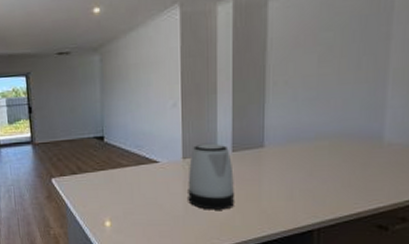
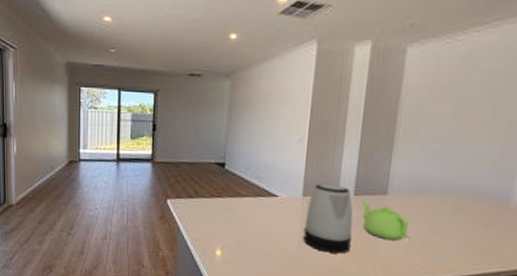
teapot: none [240,155,289,190] -> present [362,200,409,240]

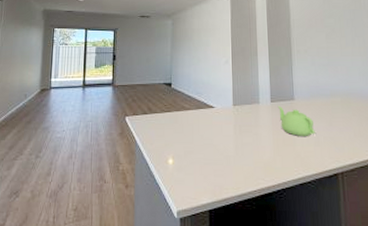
kettle: present [303,182,353,254] -> none [237,94,274,152]

